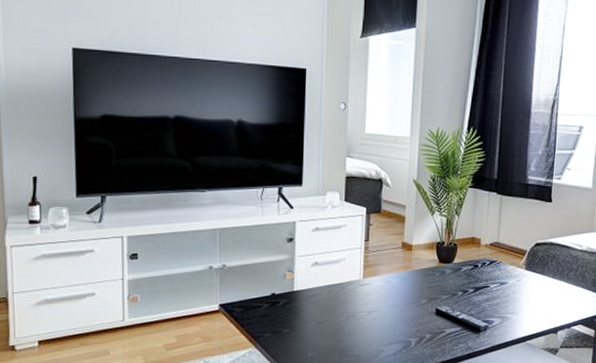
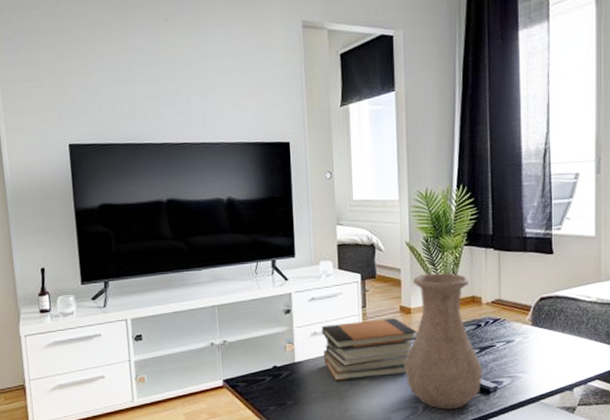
book stack: none [322,254,416,312] -> present [321,318,417,381]
vase: none [401,212,475,345] -> present [404,272,483,410]

